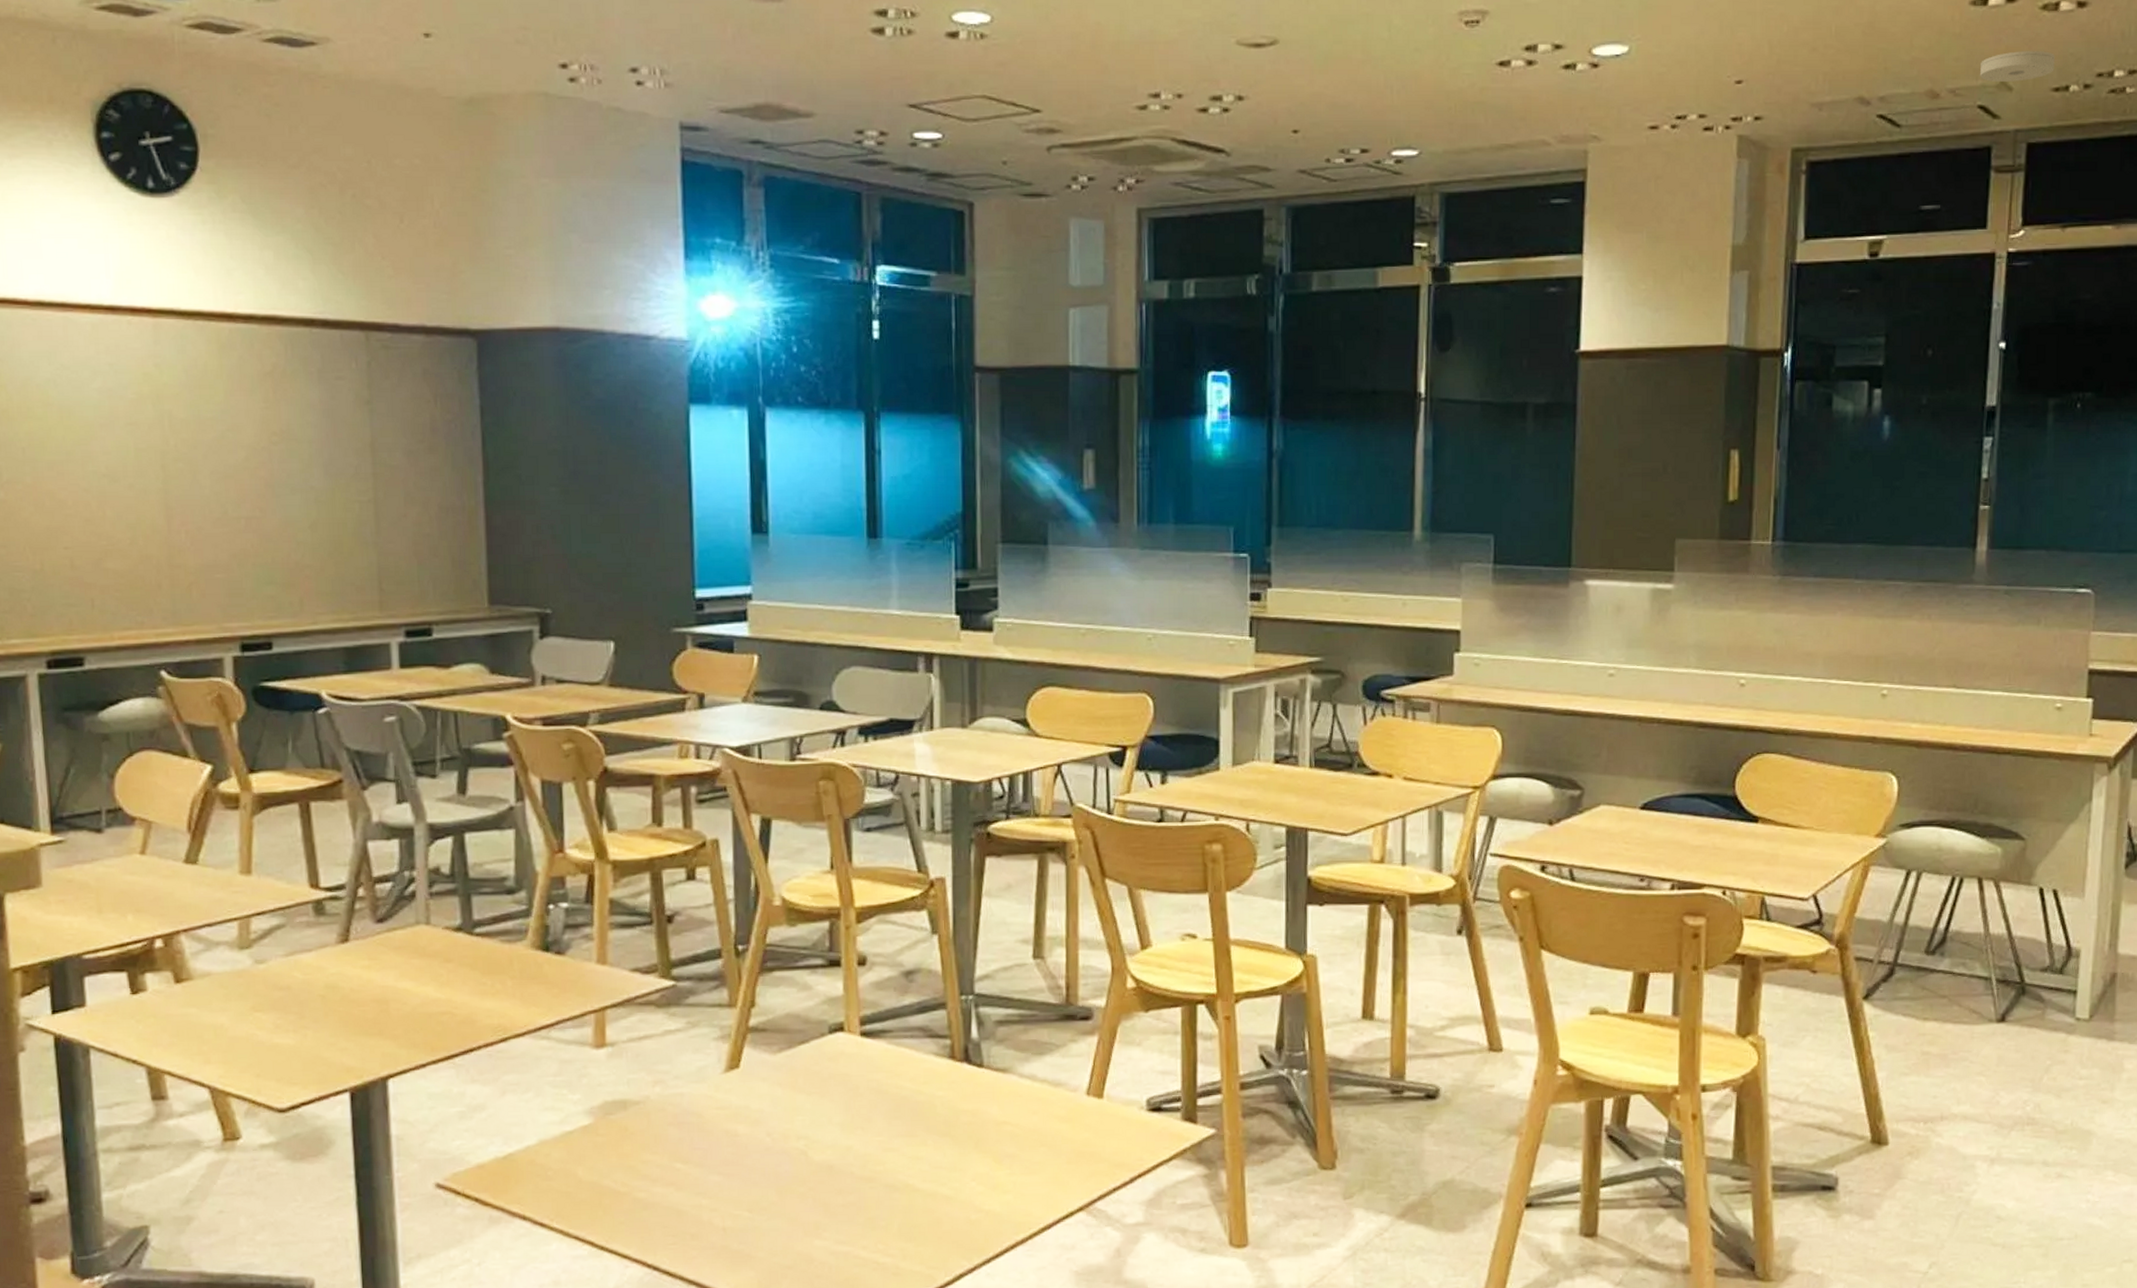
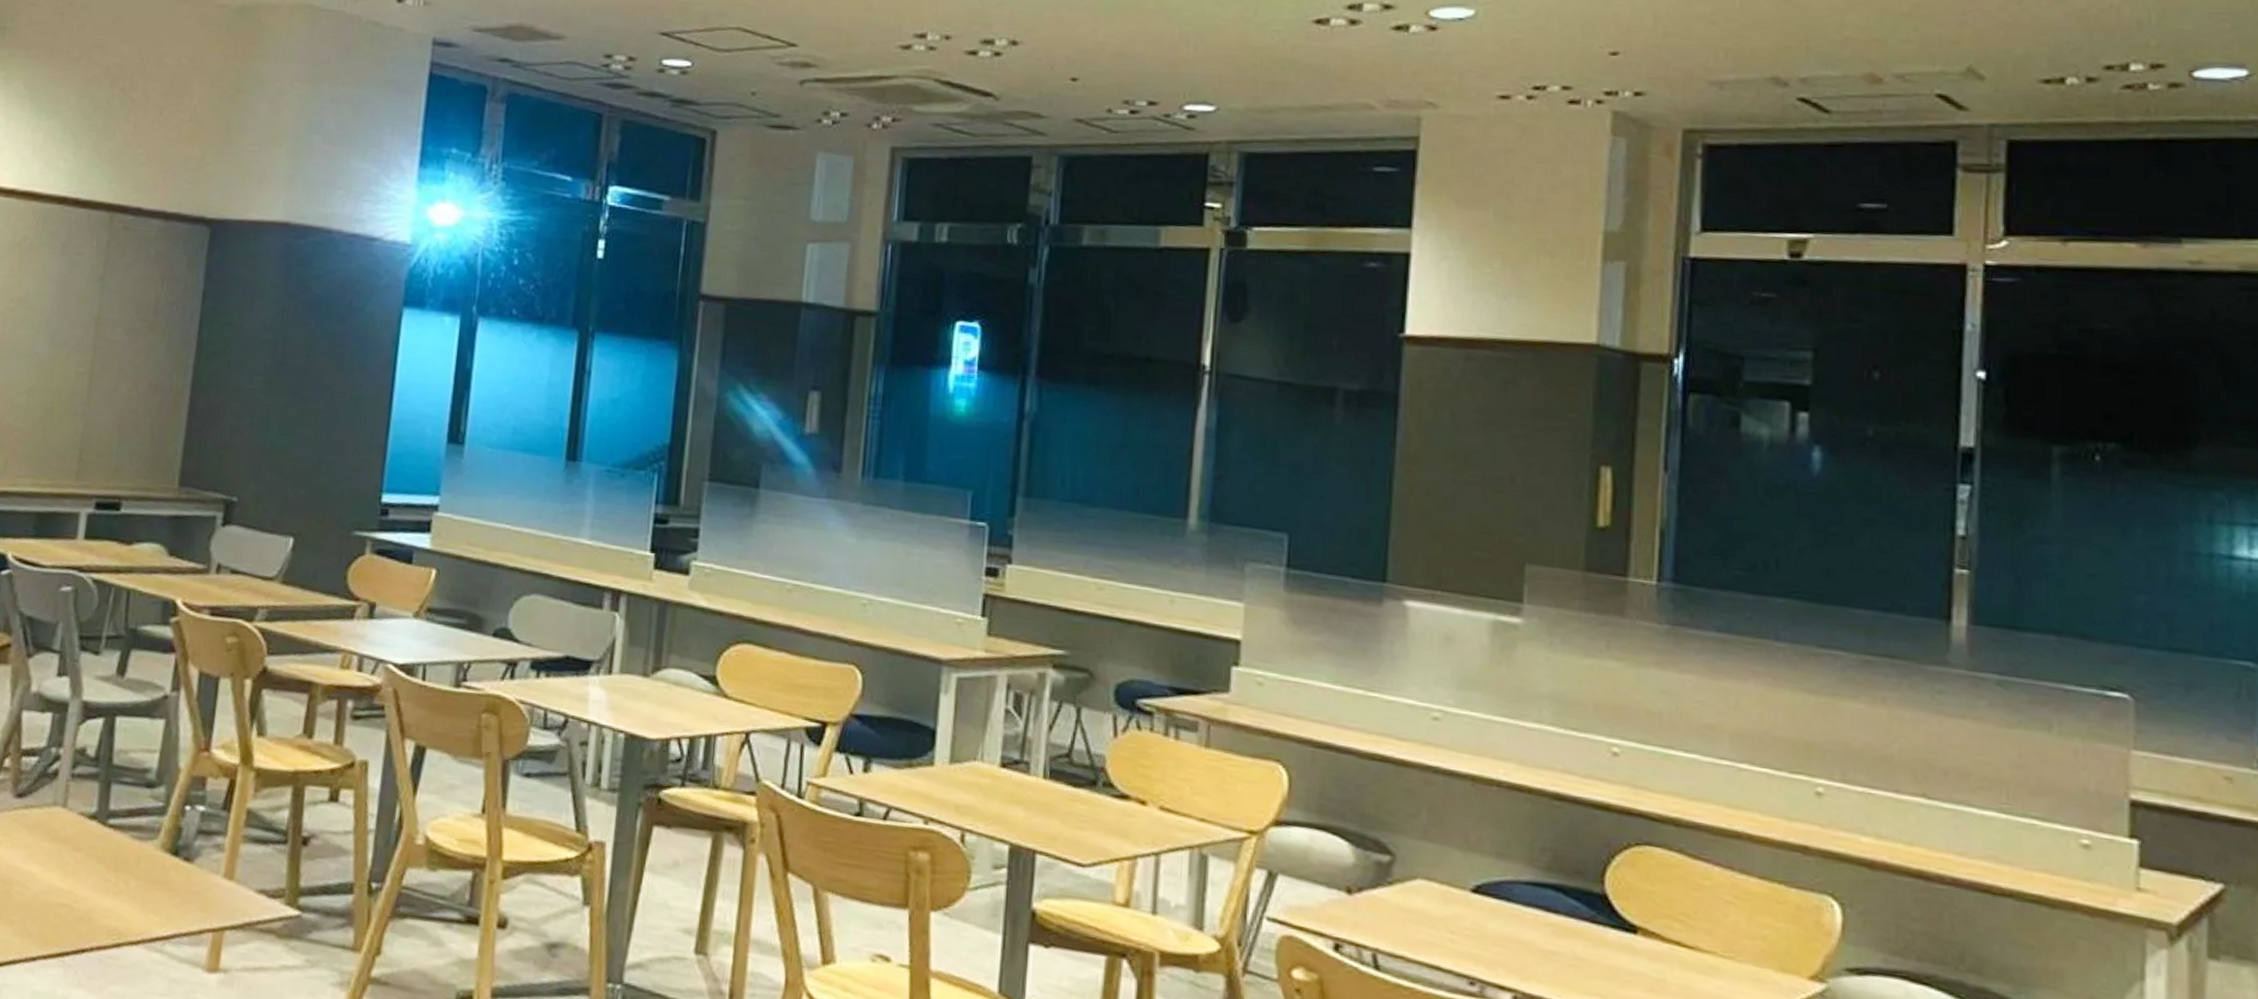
smoke detector: present [1979,51,2055,82] -> none [1937,36,2043,70]

